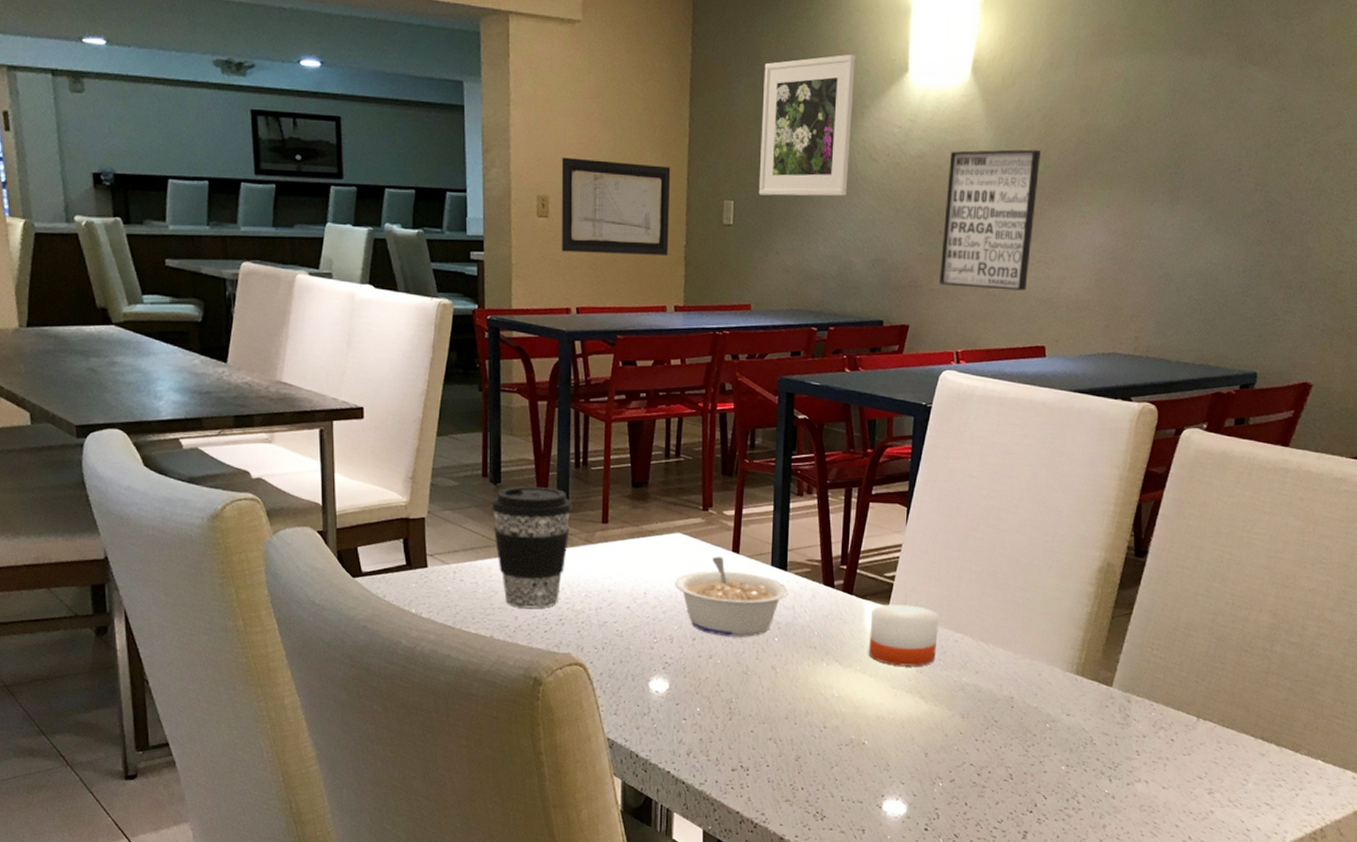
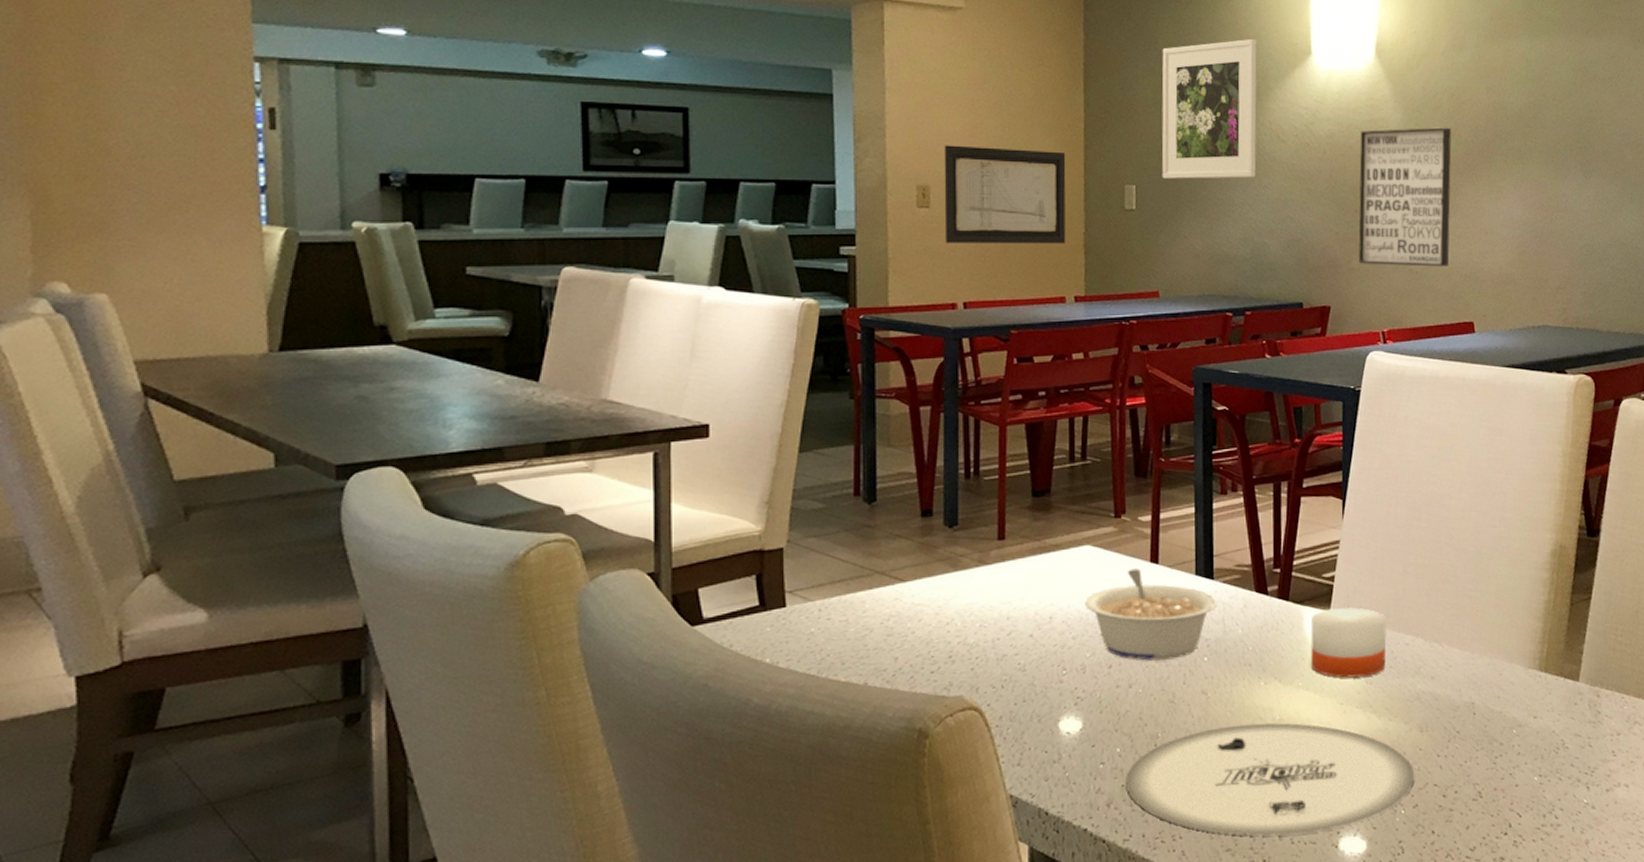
coffee cup: present [491,486,572,608] -> none [865,502,962,647]
plate: none [702,698,953,793] -> present [1124,723,1414,836]

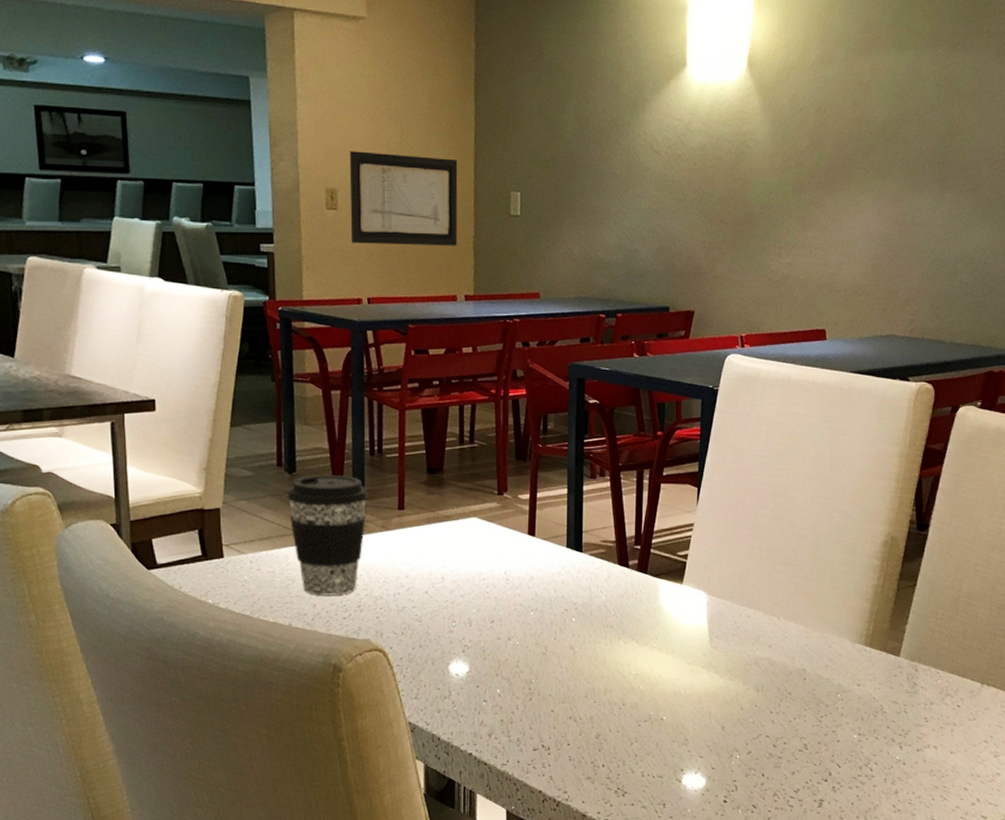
coffee cup: none [865,502,962,647] -> present [287,474,368,596]
legume: present [1084,568,1217,661] -> none [471,540,585,619]
plate: present [1124,723,1414,836] -> none [503,676,749,769]
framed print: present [1161,38,1257,179] -> none [544,50,635,187]
candle: present [1311,607,1387,678] -> none [664,581,731,642]
wall art: present [1358,127,1452,267] -> none [722,140,815,277]

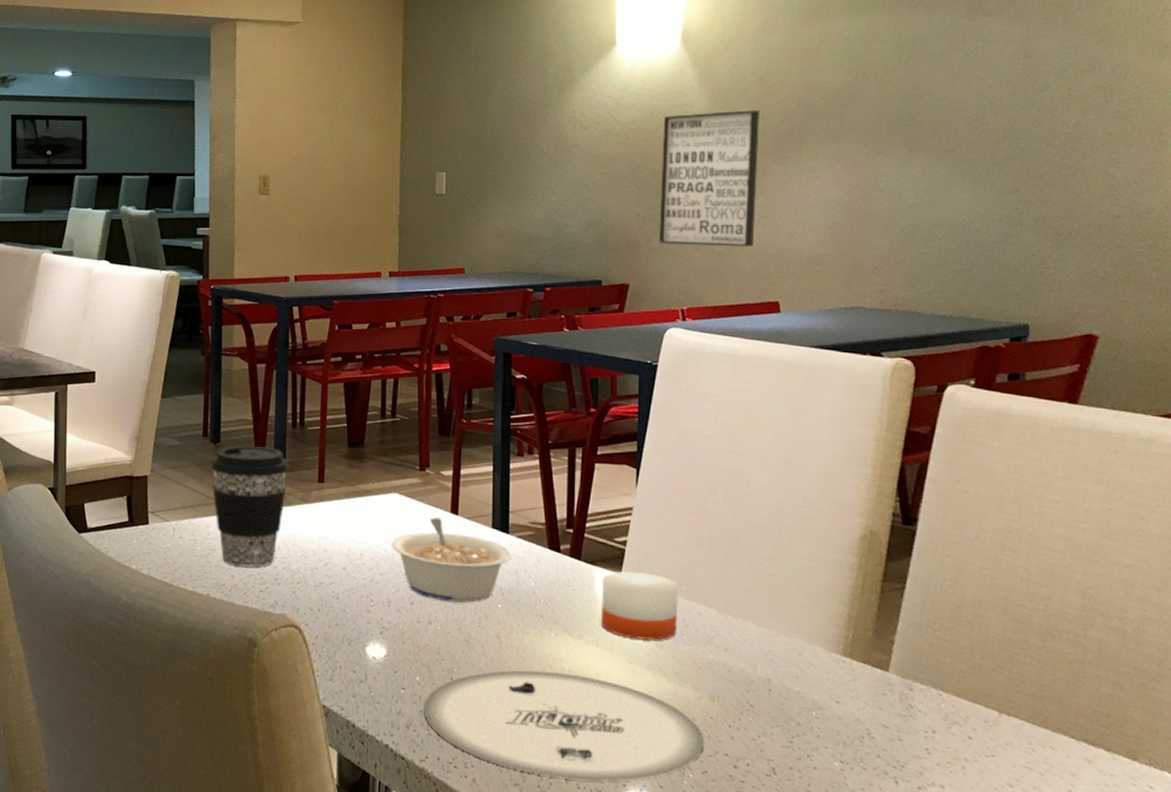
wall art: present [349,151,458,246] -> none [280,141,385,225]
legume: none [471,540,585,619] -> present [391,517,512,603]
plate: none [503,676,749,769] -> present [422,670,703,782]
candle: none [664,581,731,642] -> present [601,571,678,640]
wall art: none [722,140,815,277] -> present [659,109,759,247]

